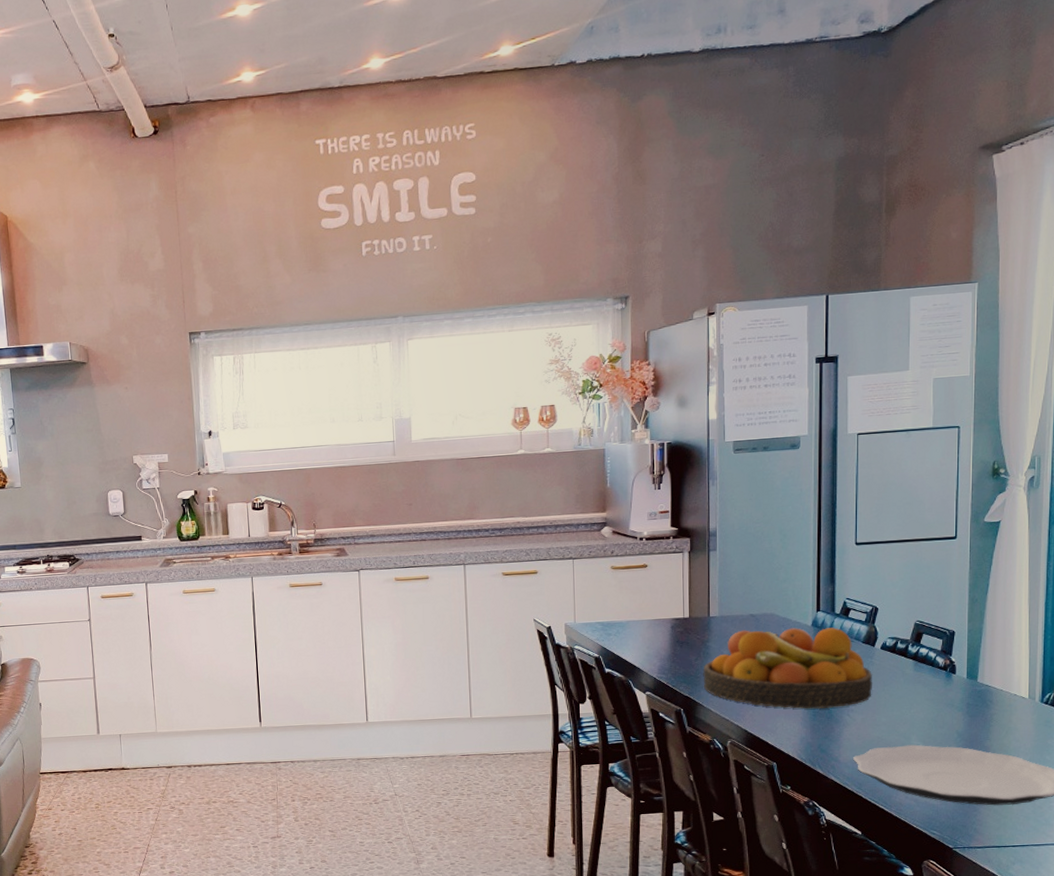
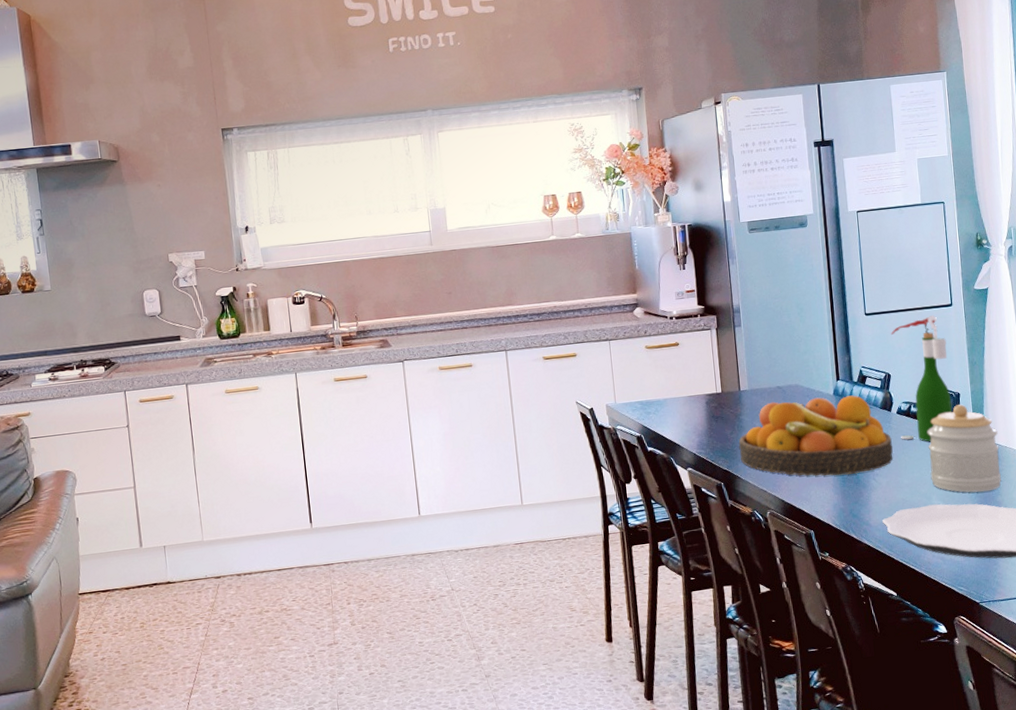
wine bottle: none [883,548,945,680] -> present [891,315,953,442]
jar: none [912,643,994,736] -> present [927,404,1001,493]

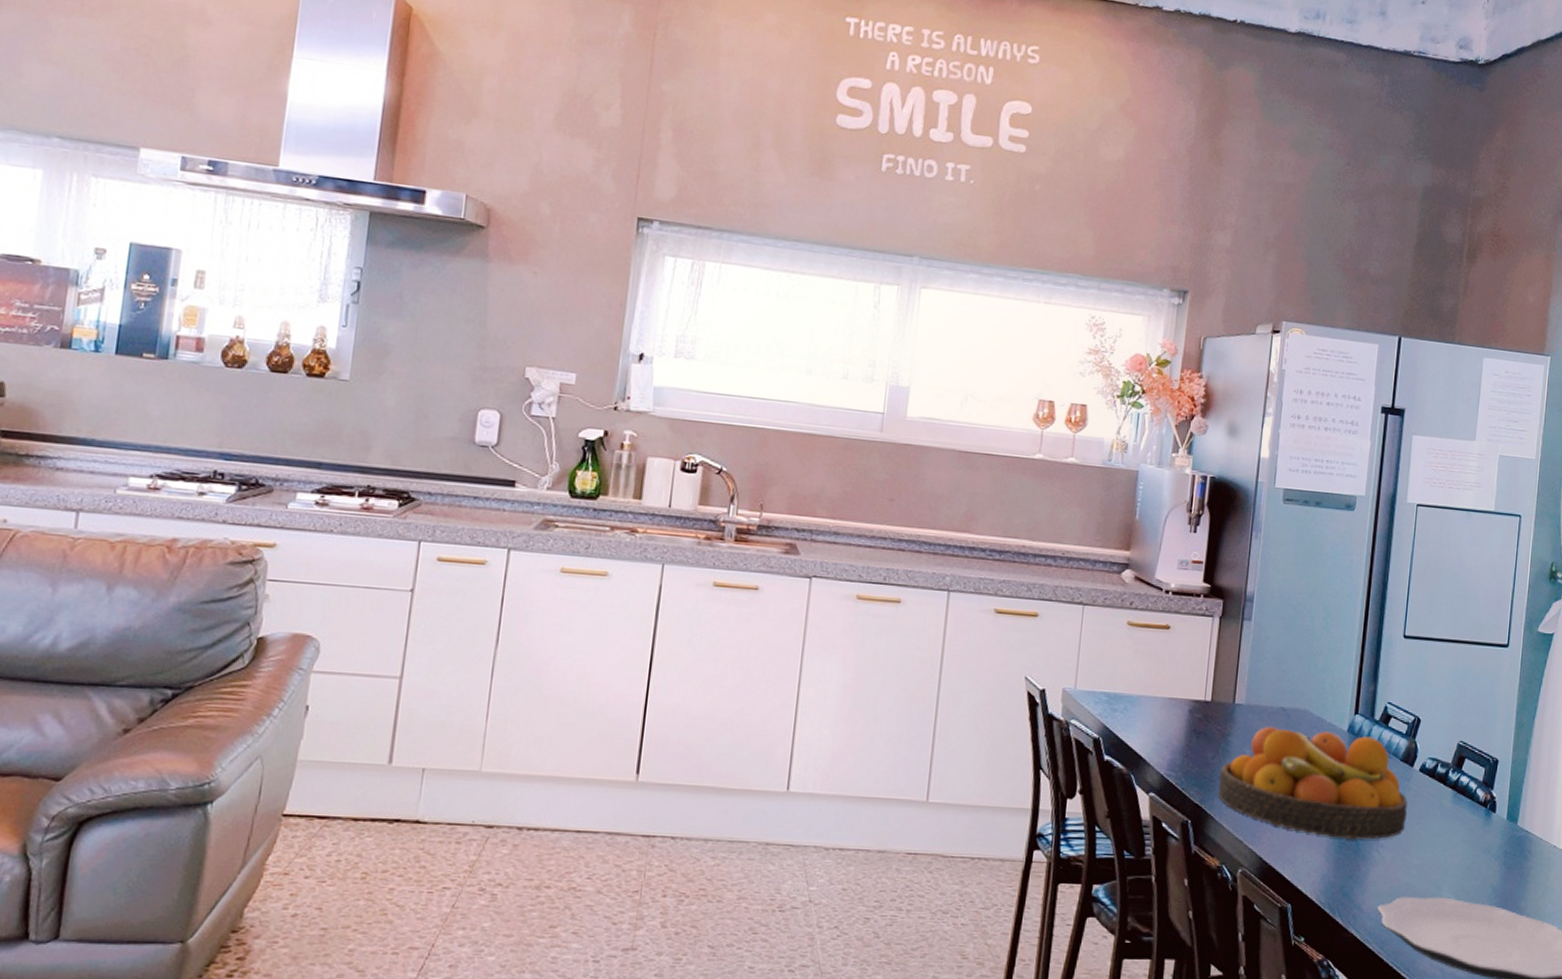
wine bottle: present [891,315,953,442] -> none [1419,654,1494,815]
jar: present [927,404,1001,493] -> none [1445,774,1535,893]

